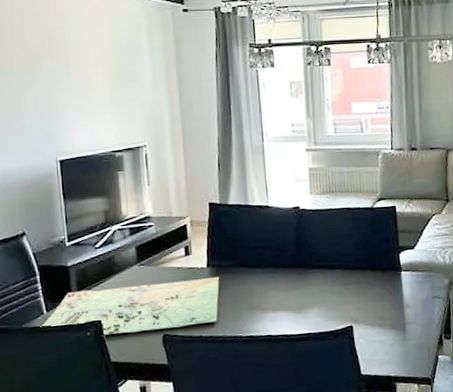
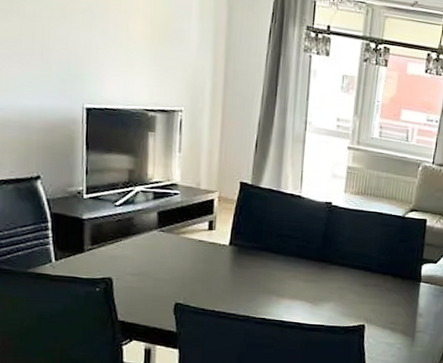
board game: present [40,276,219,335] -> none [47,245,240,300]

